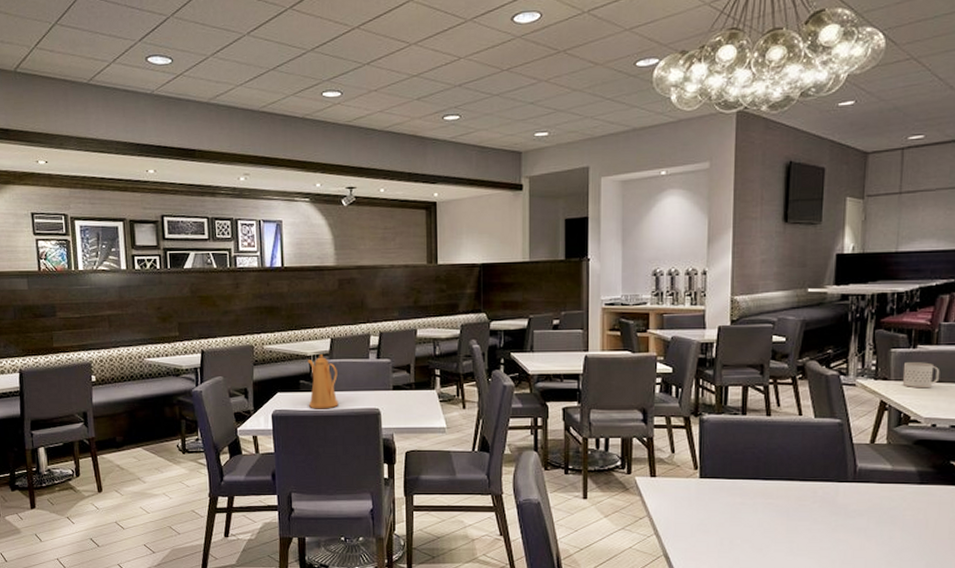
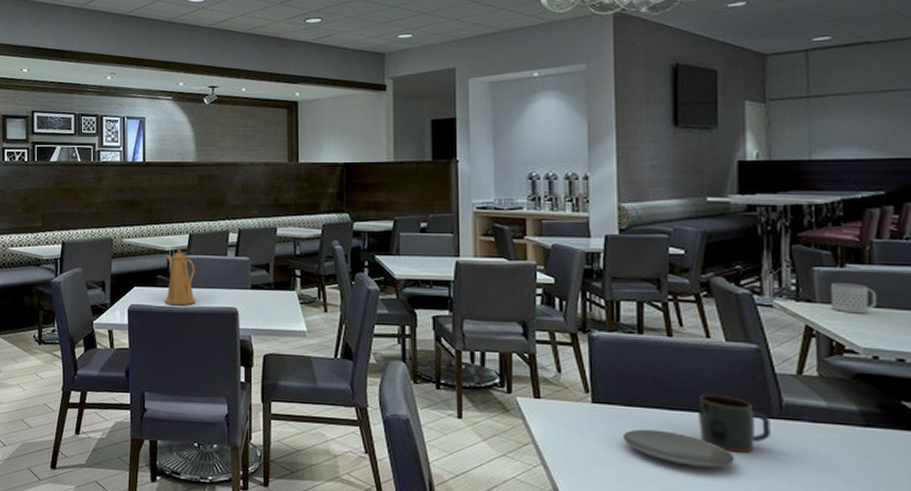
plate: none [725,498,815,527] -> present [623,429,735,468]
mug: none [787,464,846,513] -> present [698,393,771,453]

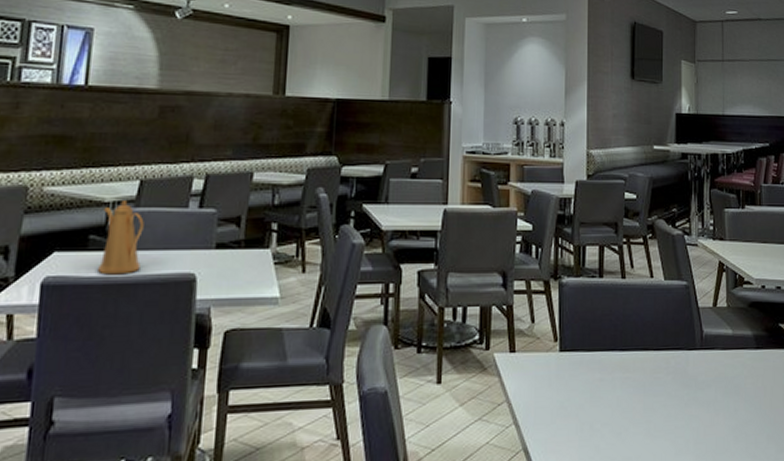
plate: present [623,429,735,468] -> none [584,372,669,405]
mug: present [698,393,771,453] -> none [643,331,695,386]
mug: present [830,283,878,314] -> none [735,223,765,249]

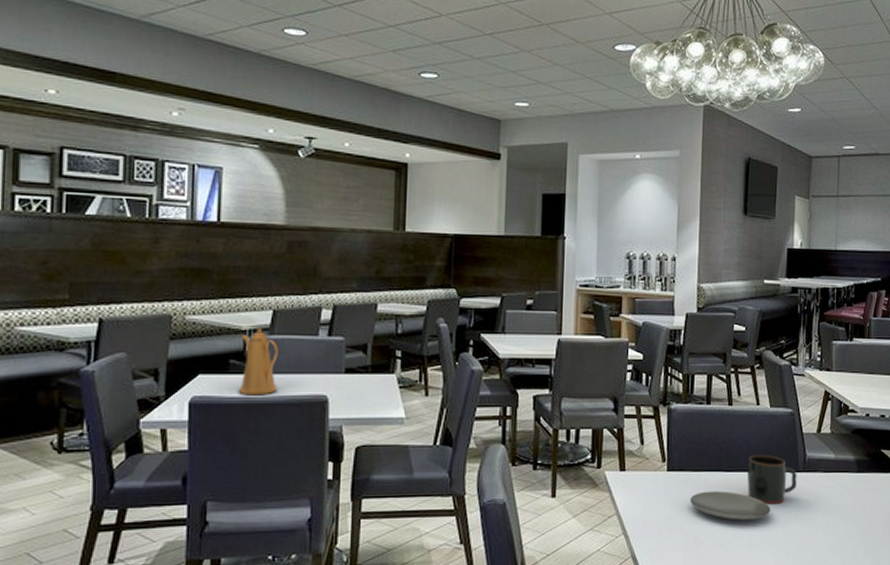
plate: none [584,372,669,405] -> present [690,491,771,520]
mug: none [643,331,695,386] -> present [747,454,797,504]

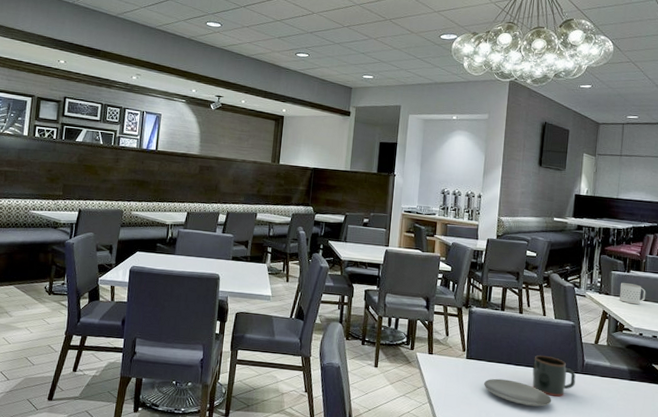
coffee pot: present [239,329,279,396] -> none [162,224,189,270]
mug: none [842,354,872,380] -> present [619,283,646,305]

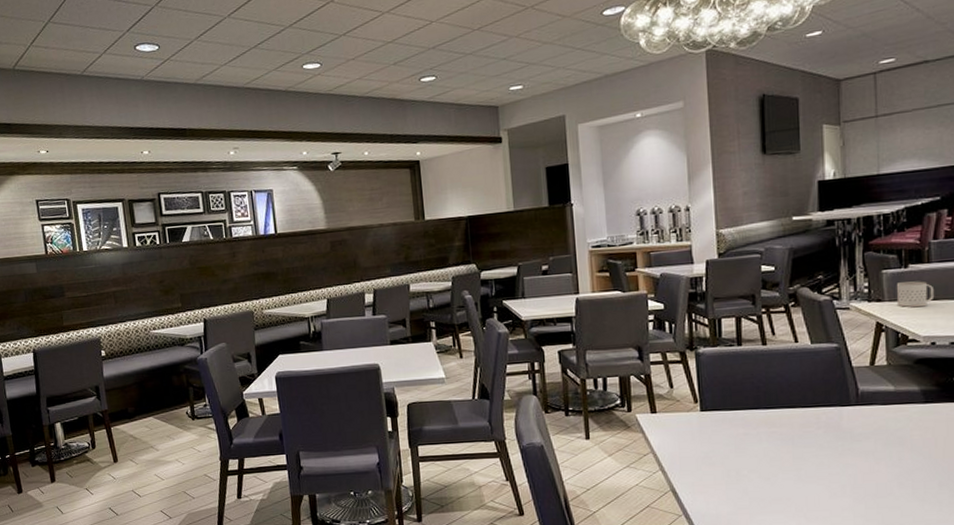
plate: present [484,378,552,407] -> none [728,427,821,455]
mug: present [532,355,576,397] -> none [789,391,849,439]

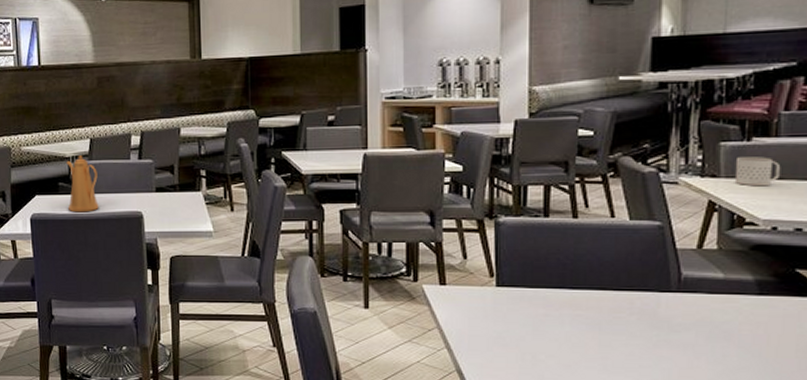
coffee pot: none [306,315,339,369] -> present [66,155,99,213]

